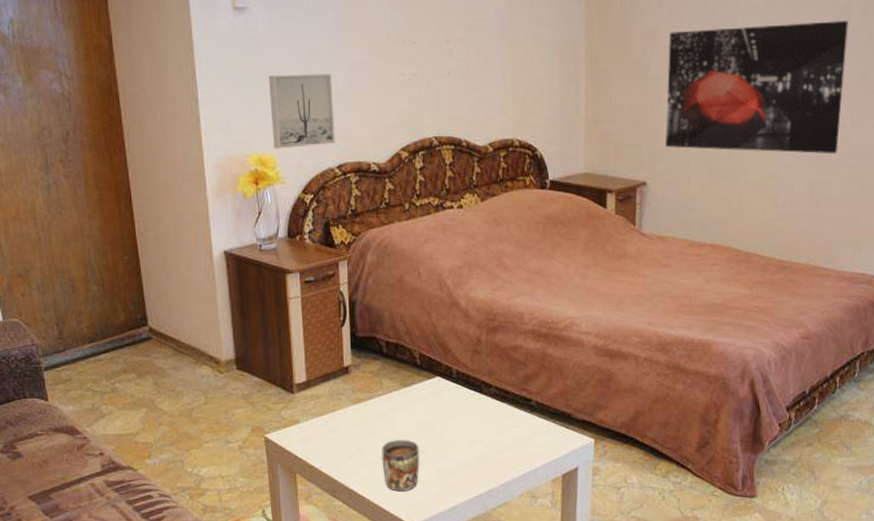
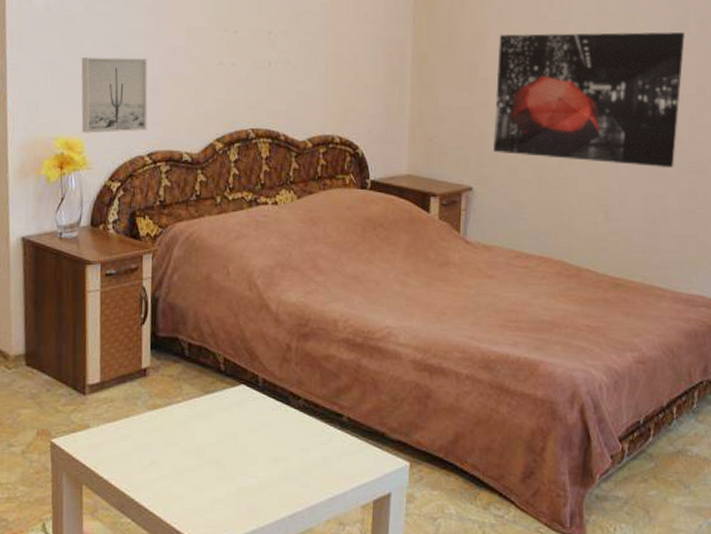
mug: present [382,439,420,492] -> none [177,452,218,511]

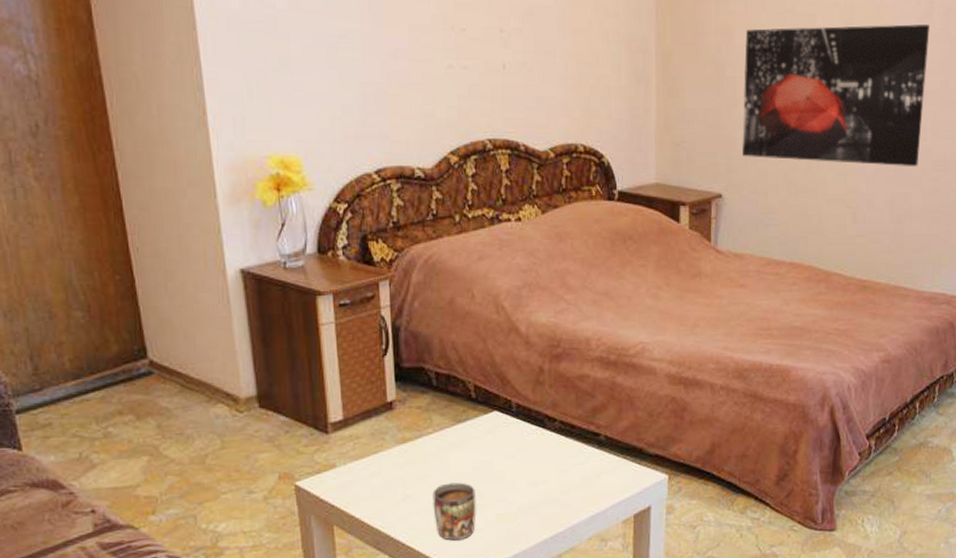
wall art: present [81,57,148,134] -> none [289,62,373,150]
mug: none [177,452,218,511] -> present [432,482,476,541]

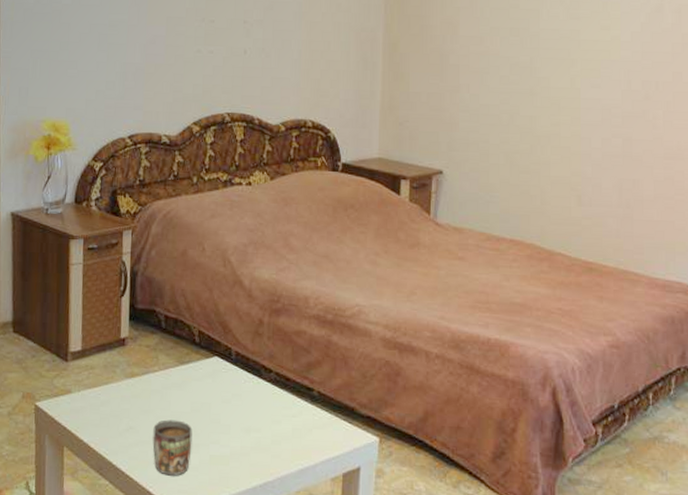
wall art: present [742,24,930,167] -> none [464,19,660,154]

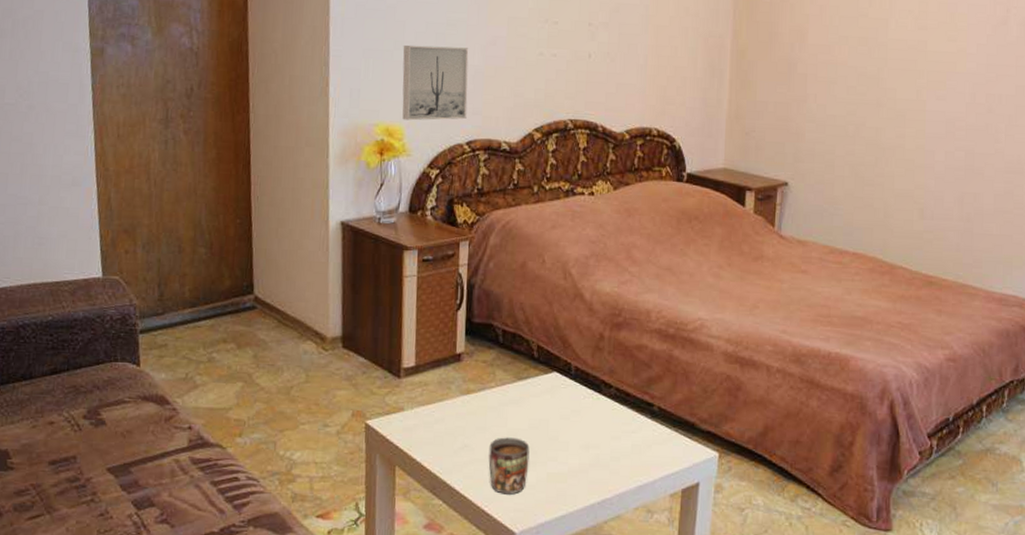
wall art: none [67,45,130,117] -> present [402,45,469,121]

